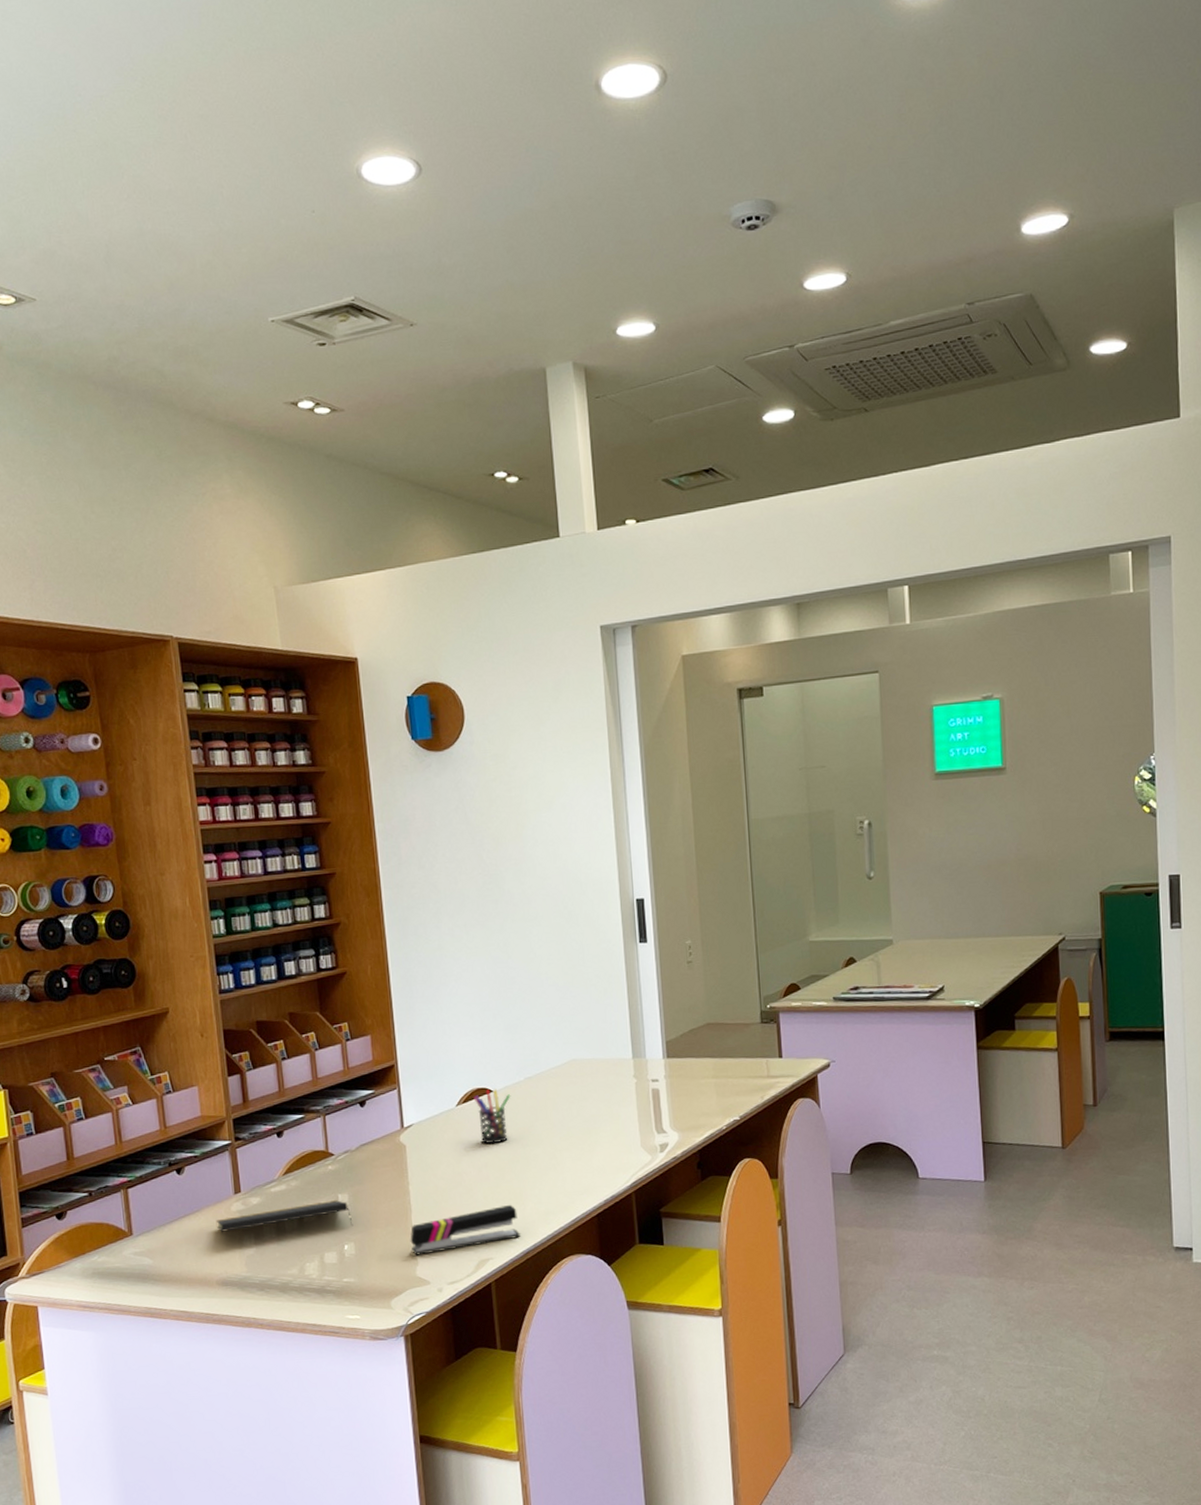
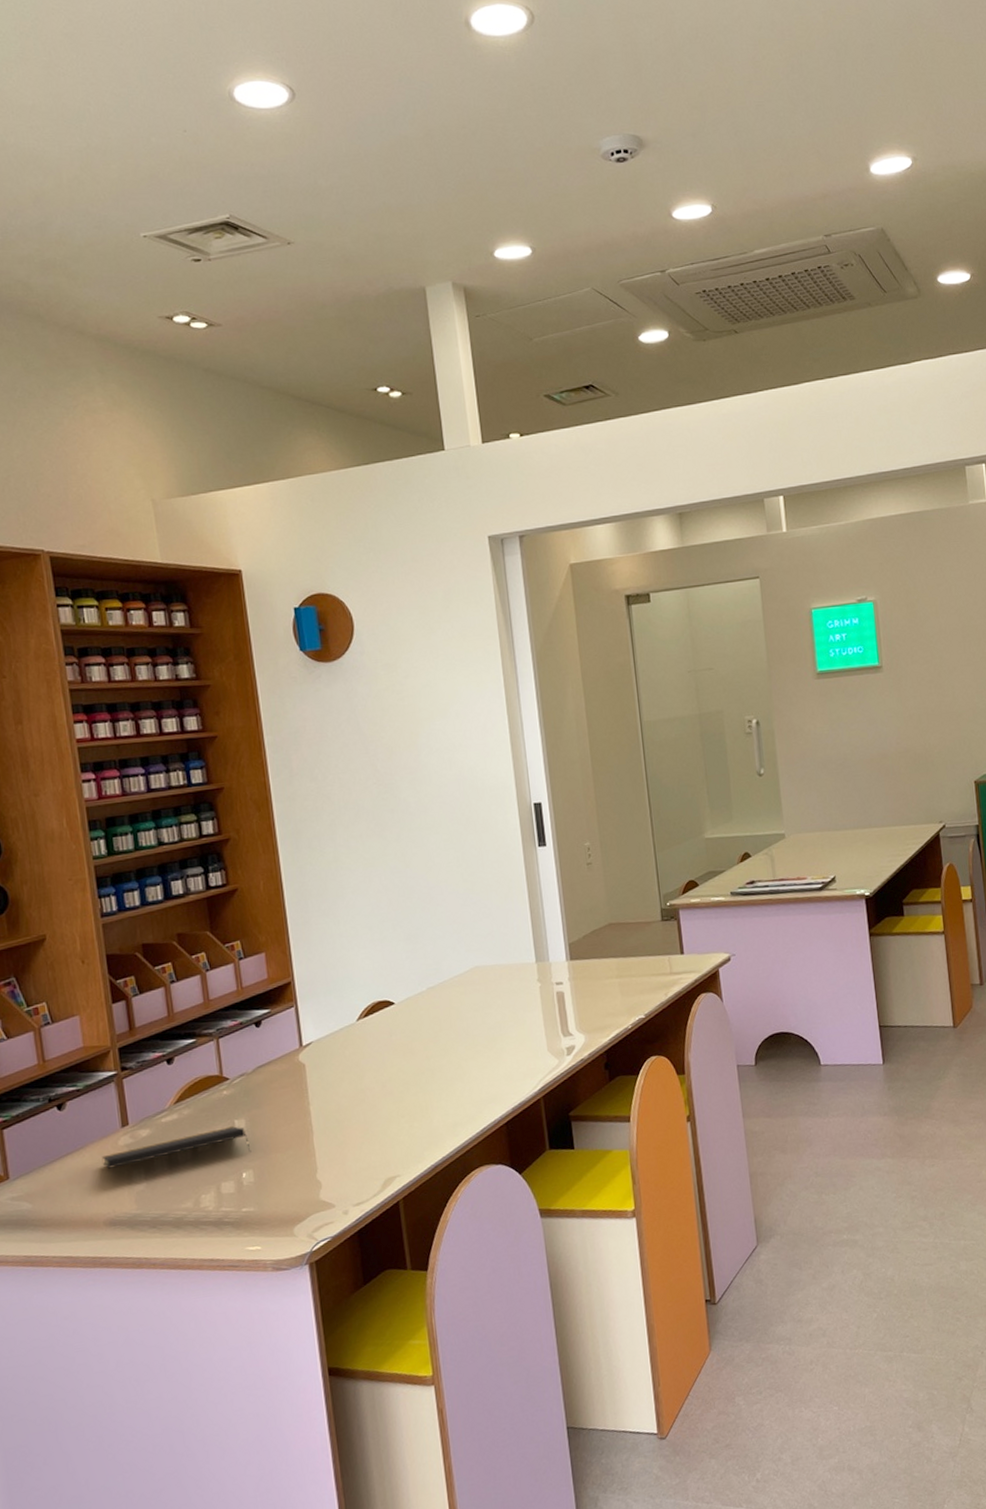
stapler: present [410,1204,520,1256] -> none [312,1118,428,1179]
pen holder: present [473,1089,511,1144] -> none [374,1001,414,1058]

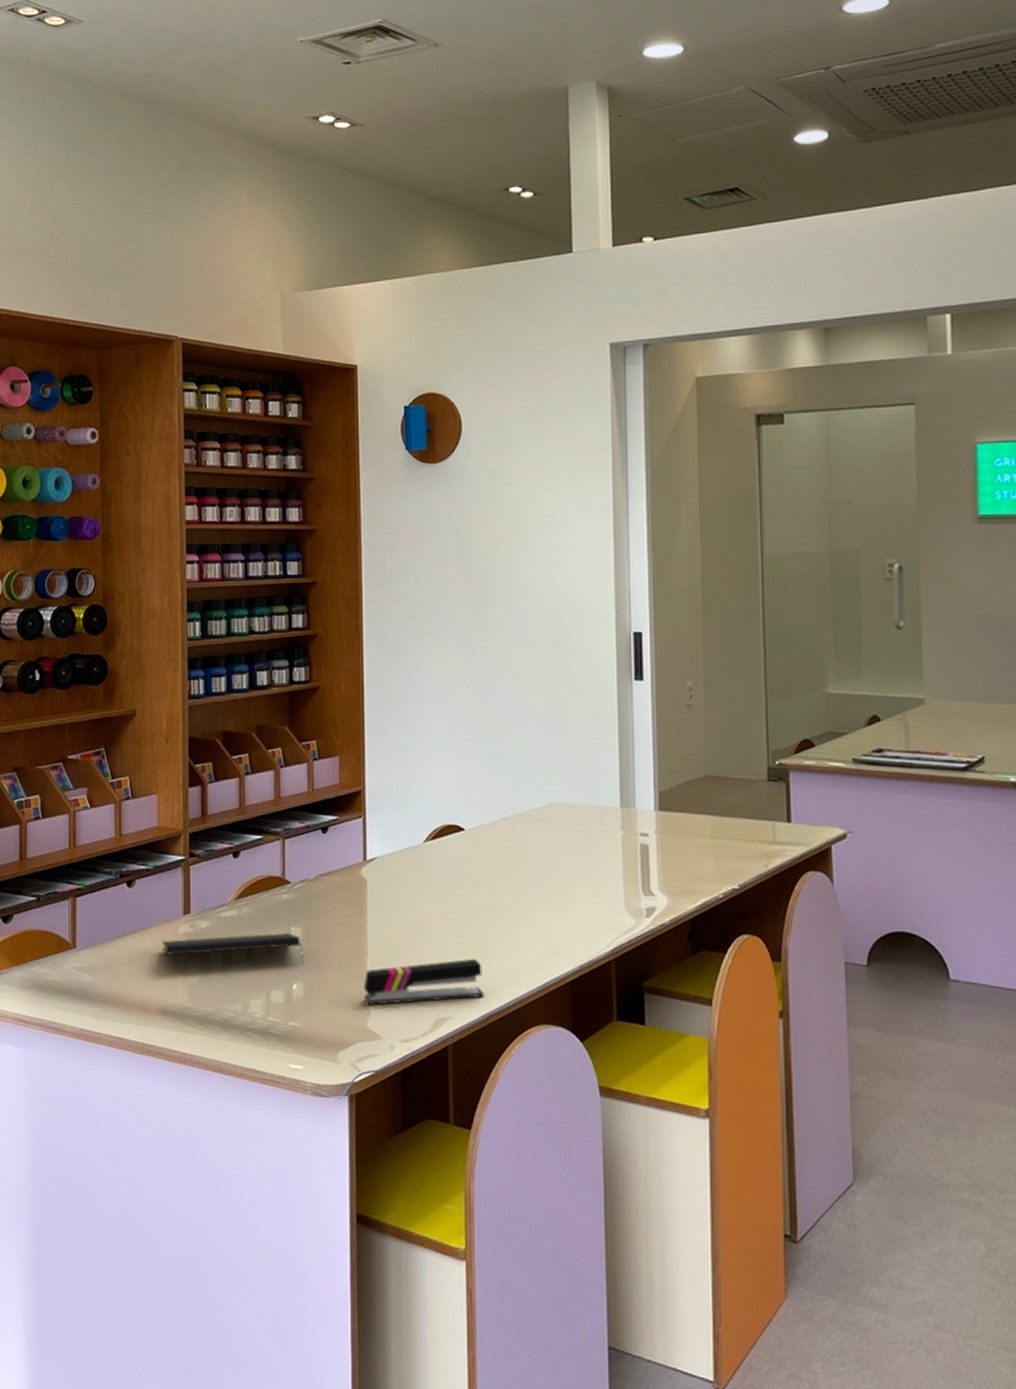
stapler: none [312,1118,428,1179] -> present [363,958,484,1005]

